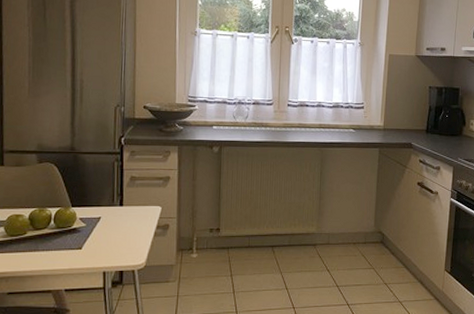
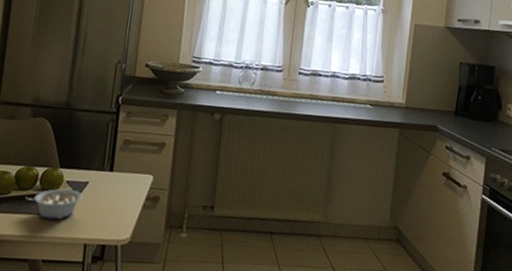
legume: none [41,225,96,253] -> present [25,188,83,220]

